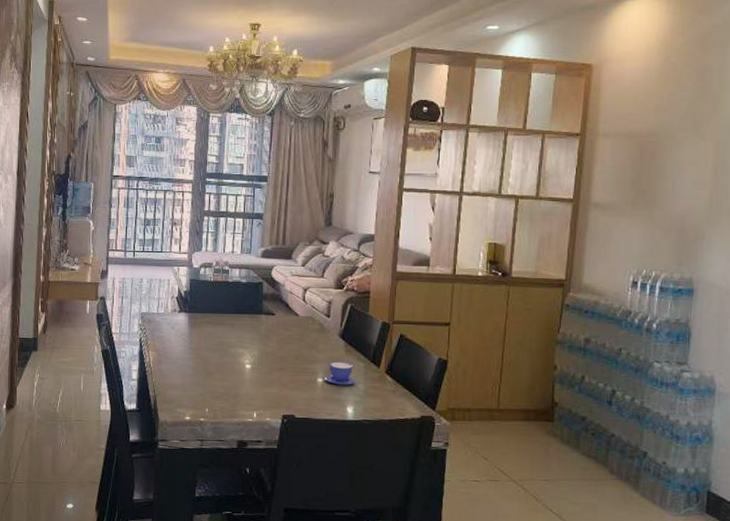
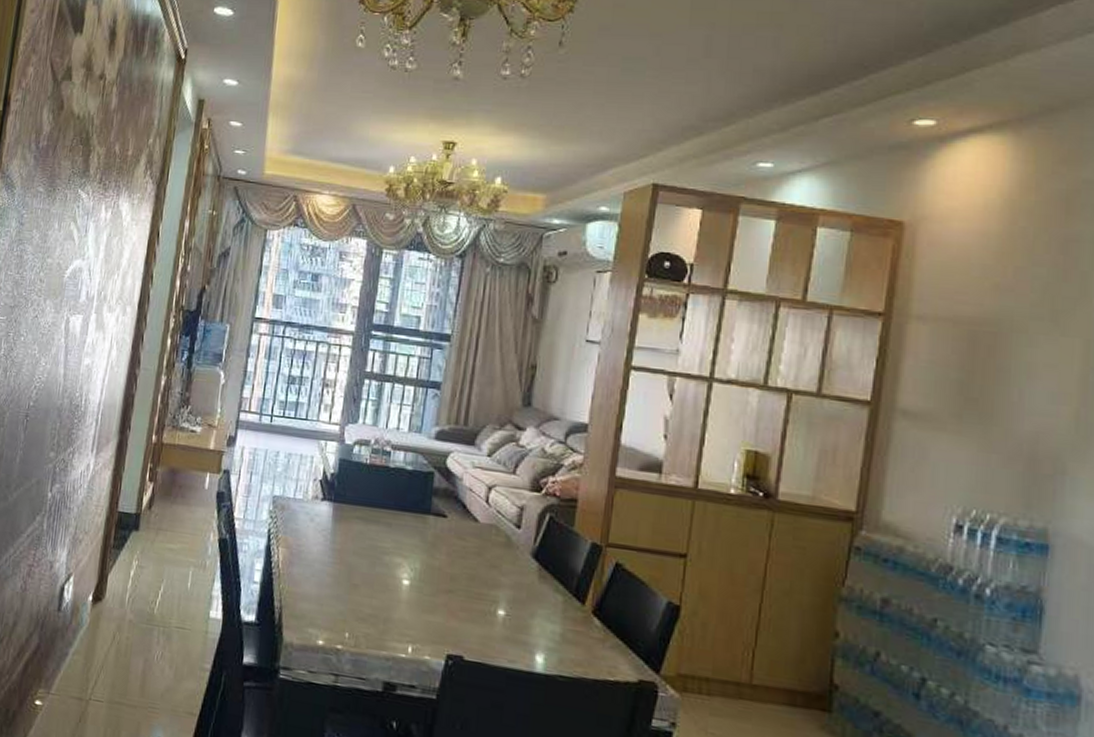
teacup: present [324,361,356,385] -> none [507,589,551,624]

